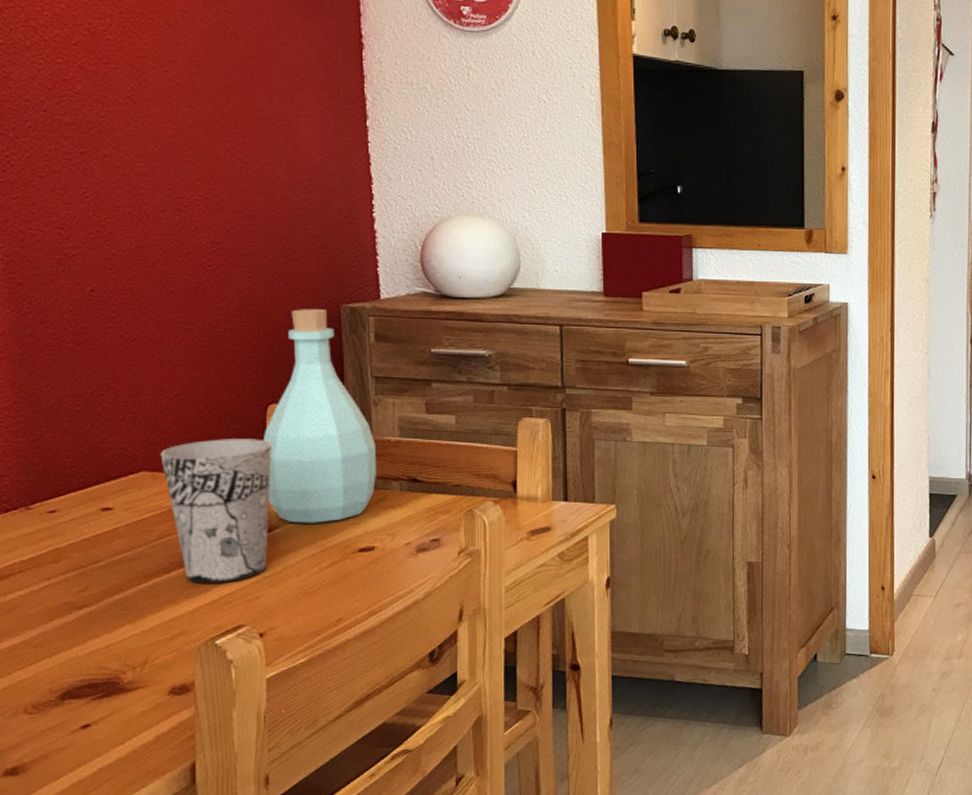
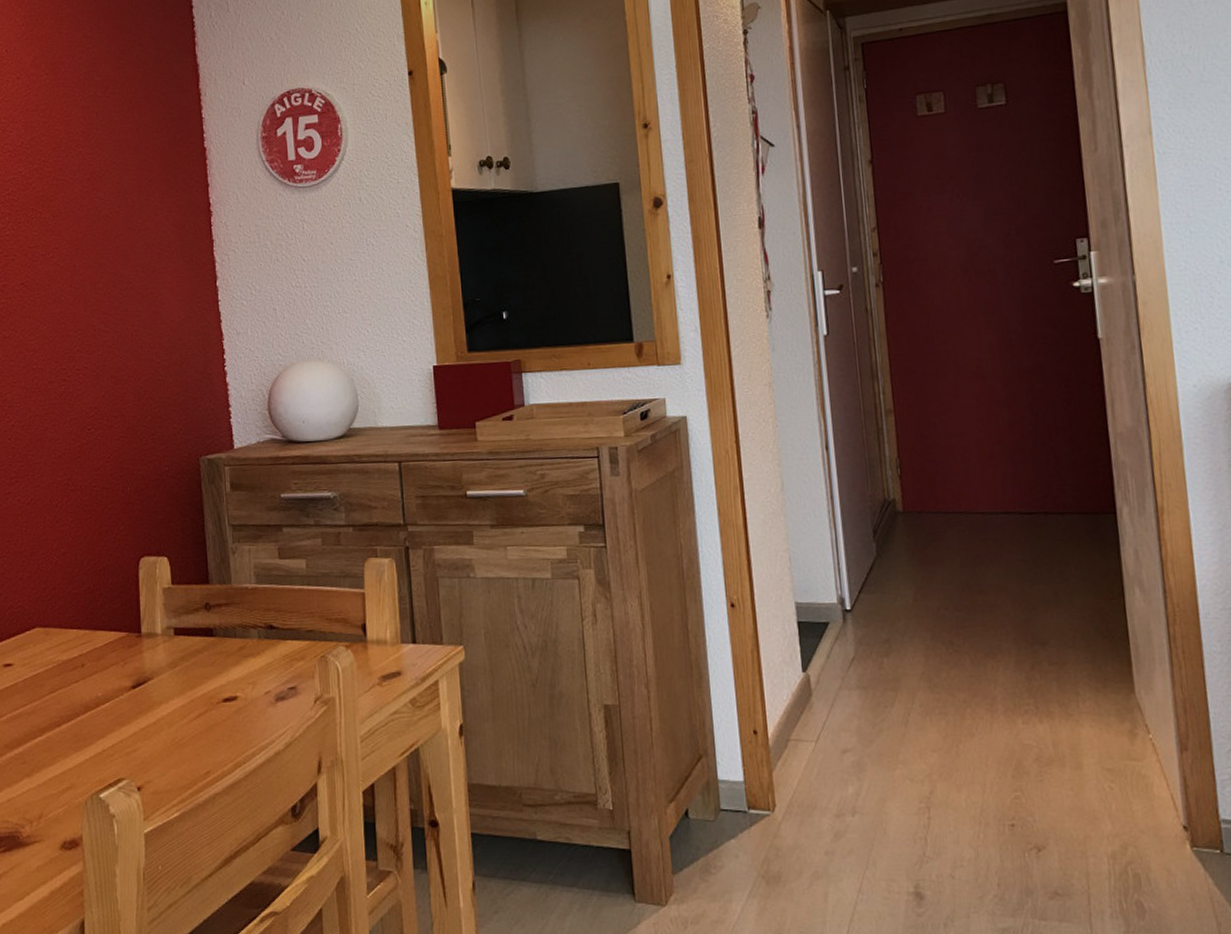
cup: present [160,439,272,583] -> none [51,591,144,736]
bottle: present [264,309,376,523] -> none [137,462,236,674]

